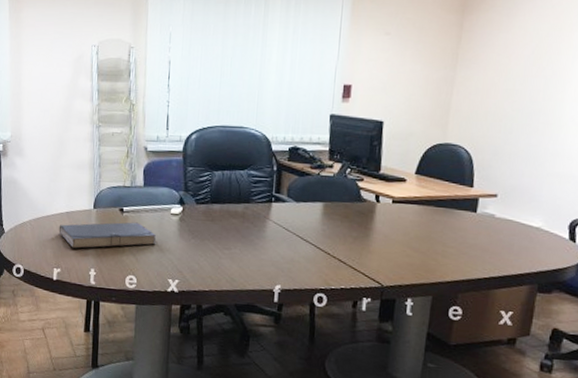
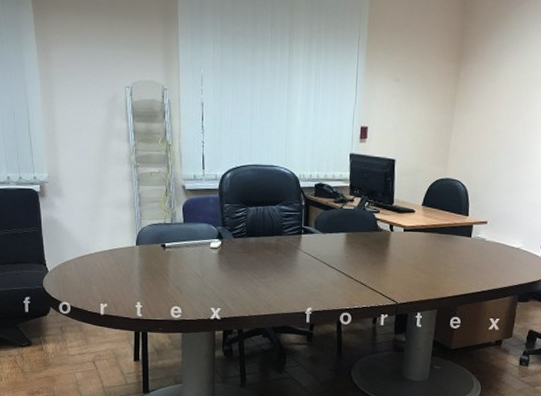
file folder: present [58,222,157,249] -> none [103,257,198,284]

